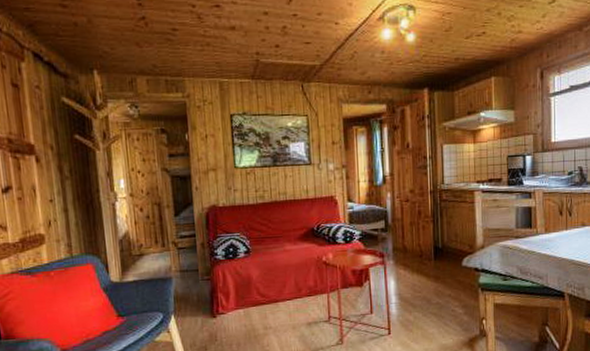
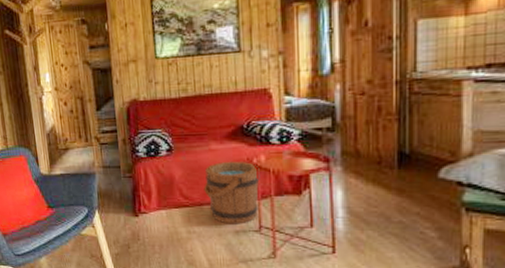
bucket: none [279,259,329,317] -> present [204,161,260,224]

